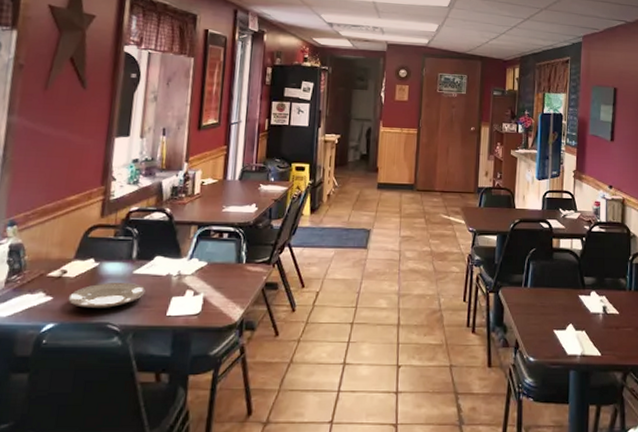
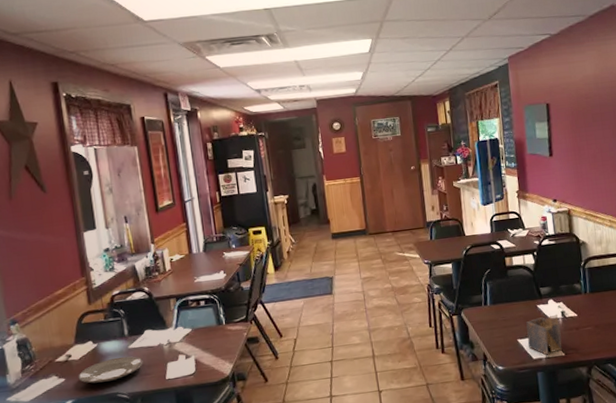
napkin holder: none [563,308,600,353] -> present [526,314,562,356]

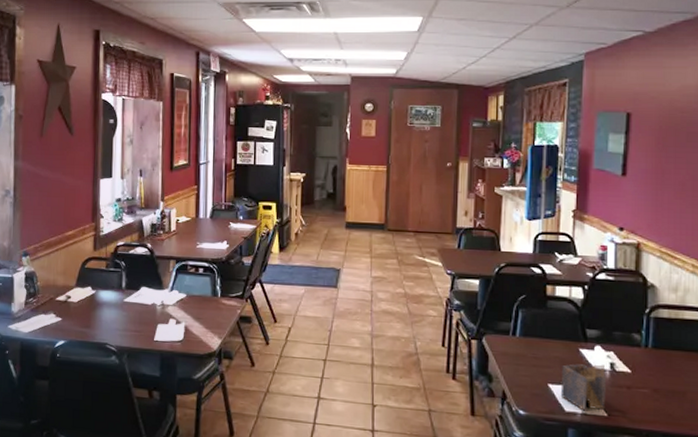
plate: present [78,356,143,383] -> none [73,308,135,331]

